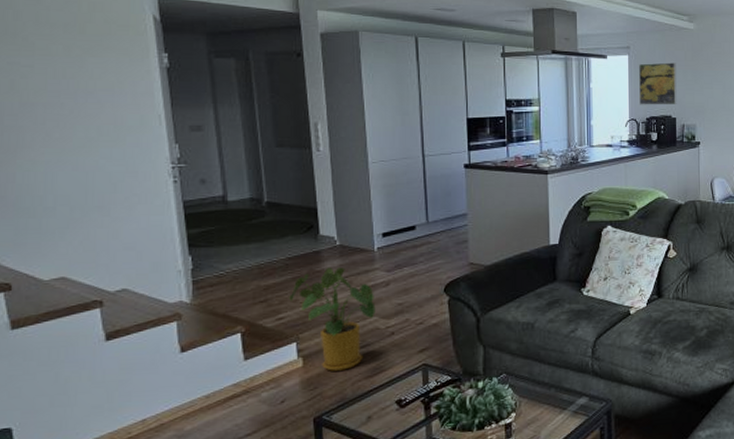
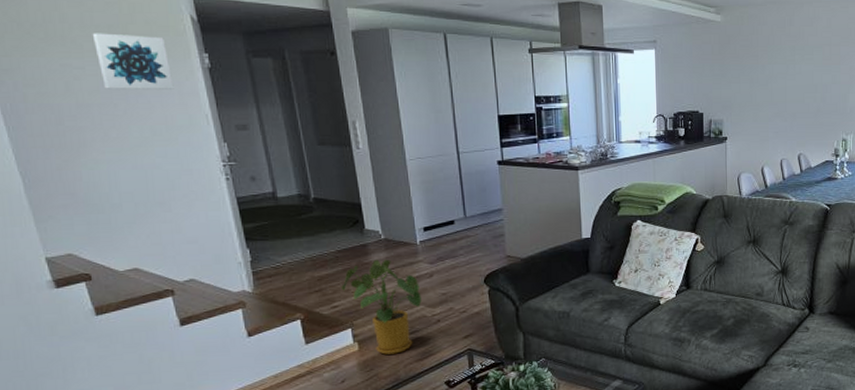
wall art: none [46,31,128,89] -> present [92,33,174,89]
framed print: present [639,62,677,105] -> none [666,56,704,101]

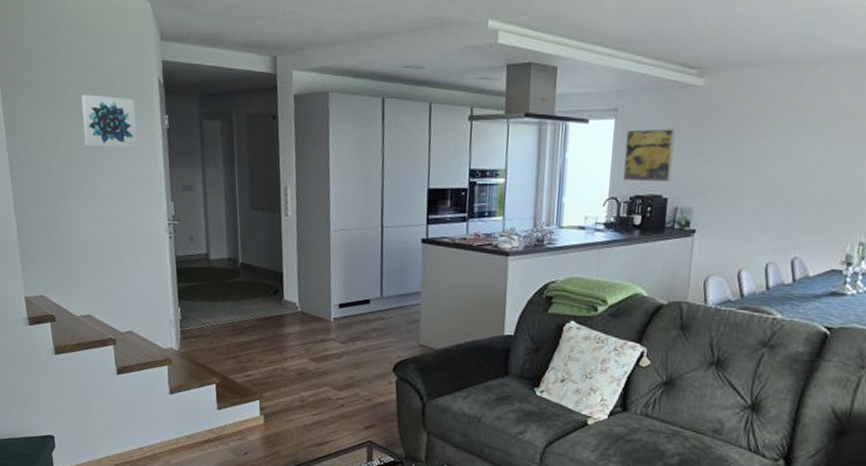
house plant: present [341,259,422,355] -> none [255,332,329,434]
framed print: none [666,56,704,101] -> present [623,128,675,183]

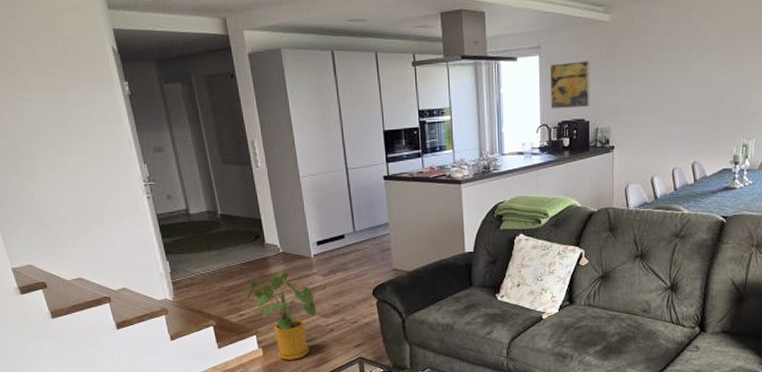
wall art: present [81,94,138,149] -> none [35,67,102,118]
house plant: none [255,332,329,434] -> present [247,271,317,360]

